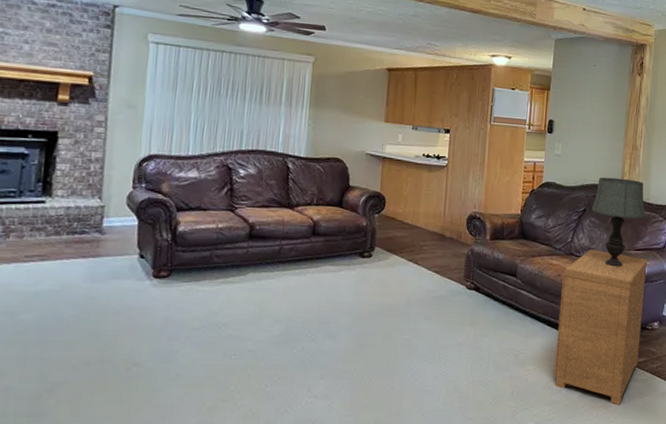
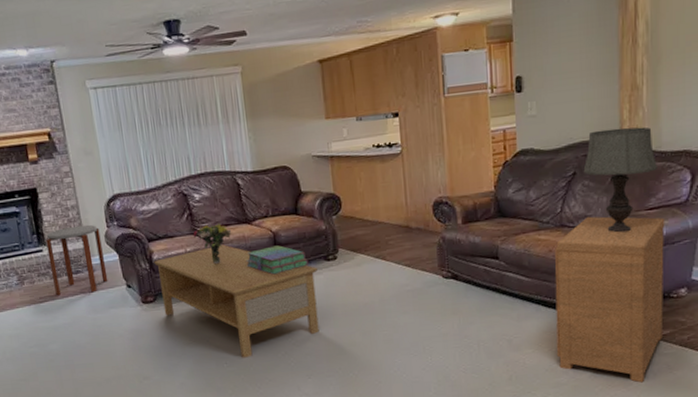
side table: none [48,180,123,258] -> present [46,224,108,296]
coffee table: none [177,226,351,351] -> present [154,244,319,358]
bouquet: none [229,203,272,246] -> present [193,224,232,265]
stack of books: none [279,235,344,265] -> present [246,245,309,275]

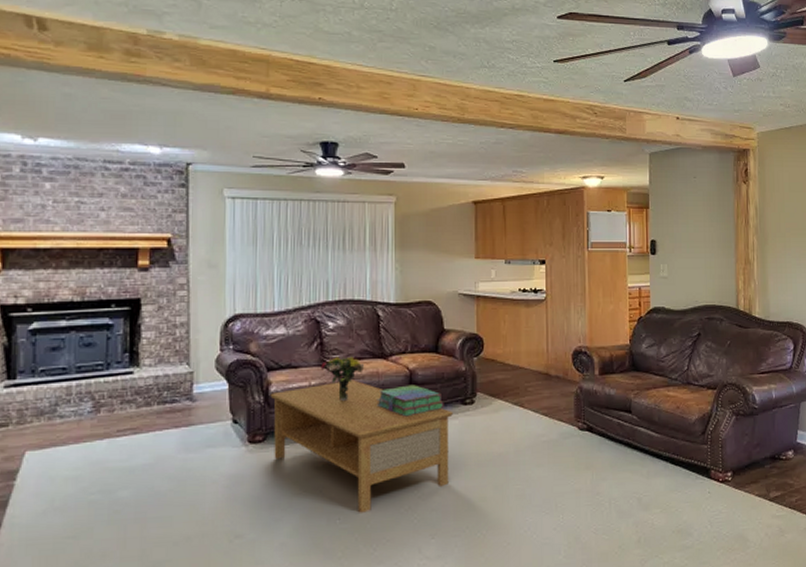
side table: present [46,224,108,296] -> none [139,346,211,429]
nightstand: present [554,216,665,383] -> none [681,376,775,546]
table lamp: present [583,127,657,233] -> none [706,296,767,394]

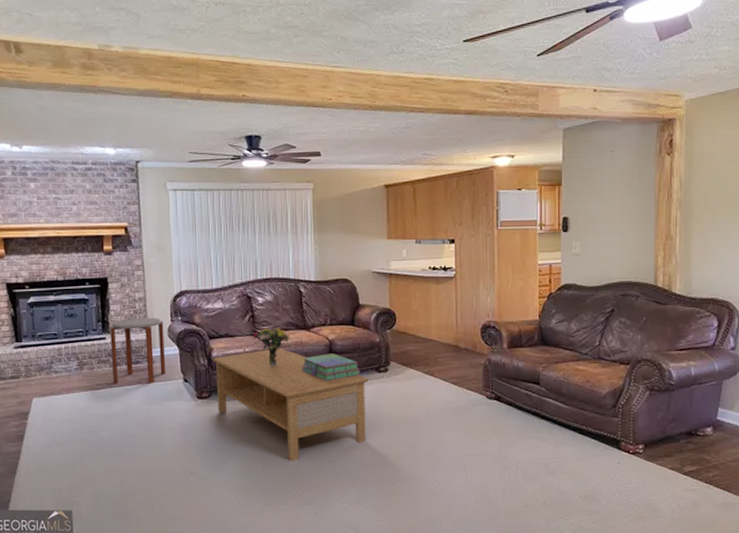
side table: none [139,346,211,429] -> present [110,317,166,384]

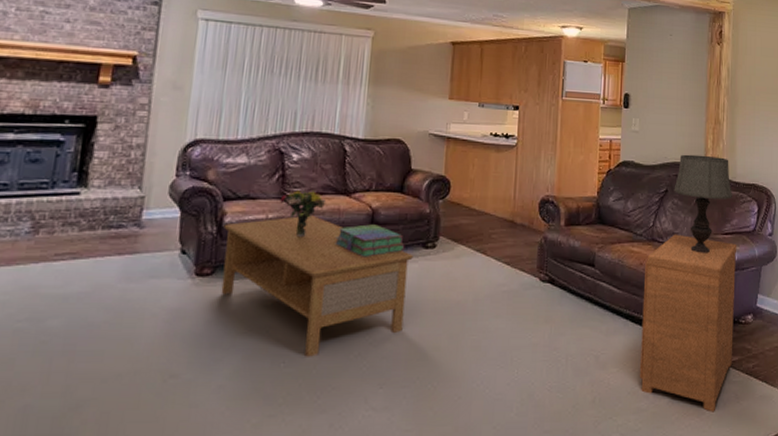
side table: present [110,317,166,384] -> none [80,168,165,255]
nightstand: none [590,352,694,516] -> present [639,234,737,412]
table lamp: none [620,272,687,370] -> present [674,154,732,254]

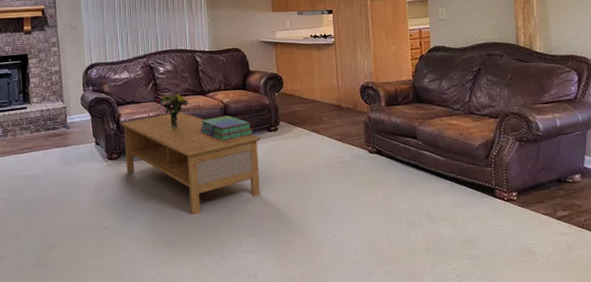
nightstand: present [639,234,737,412] -> none [465,106,562,259]
table lamp: present [674,154,732,254] -> none [487,33,549,122]

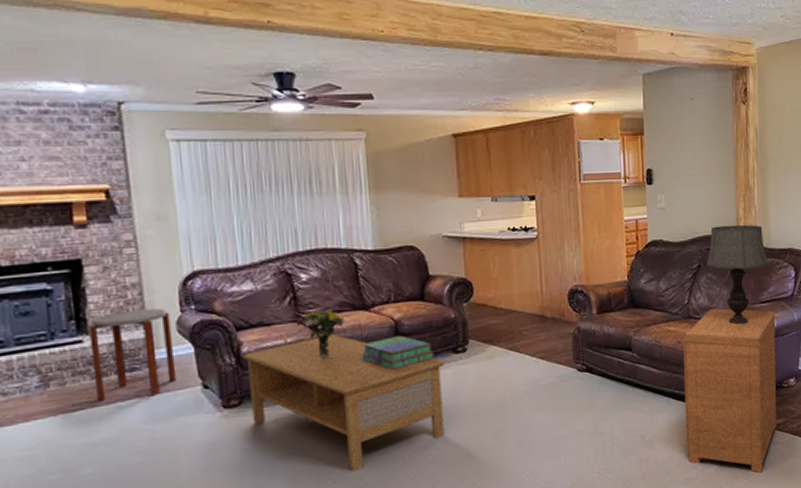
side table: none [30,88,80,148] -> present [89,308,177,402]
nightstand: none [465,106,562,259] -> present [683,308,777,473]
table lamp: none [487,33,549,122] -> present [707,224,768,325]

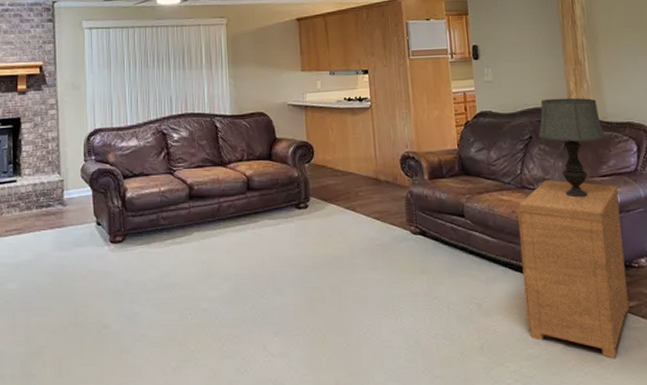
side table: present [89,308,177,402] -> none [21,157,78,230]
coffee table: present [242,334,445,472] -> none [127,186,289,310]
bouquet: present [296,310,345,358] -> none [168,165,207,206]
stack of books: present [361,335,435,370] -> none [218,190,280,220]

